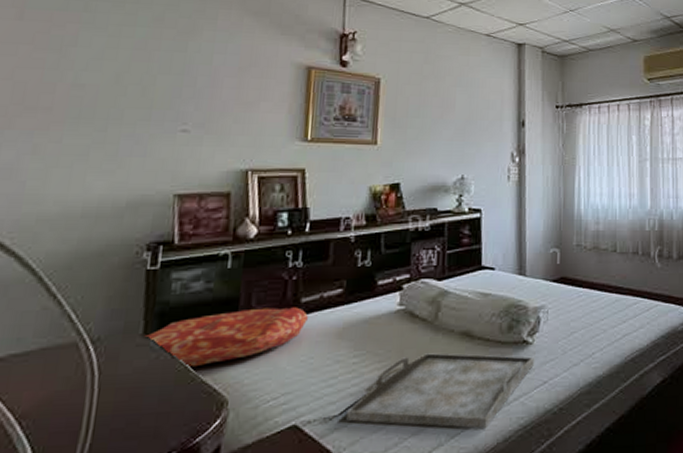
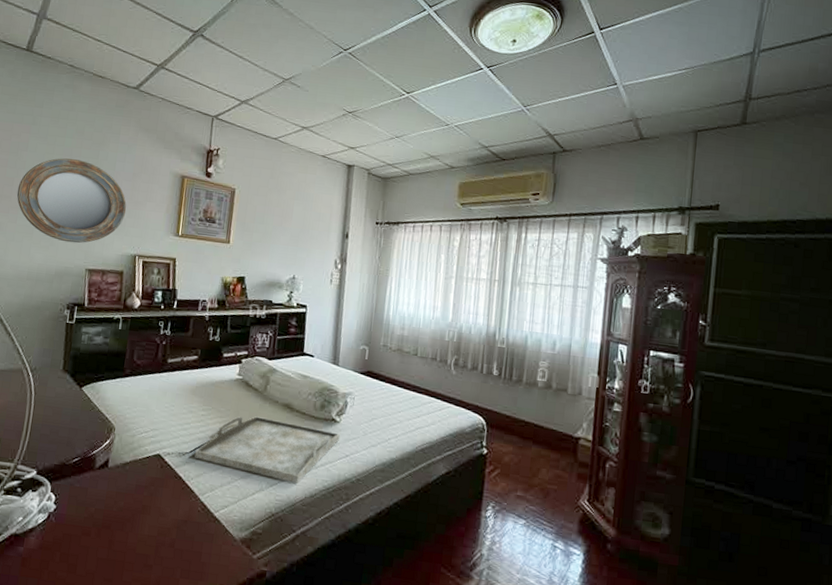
home mirror: none [61,53,232,162] -> present [16,158,127,244]
cushion: present [144,307,308,368] -> none [63,362,172,400]

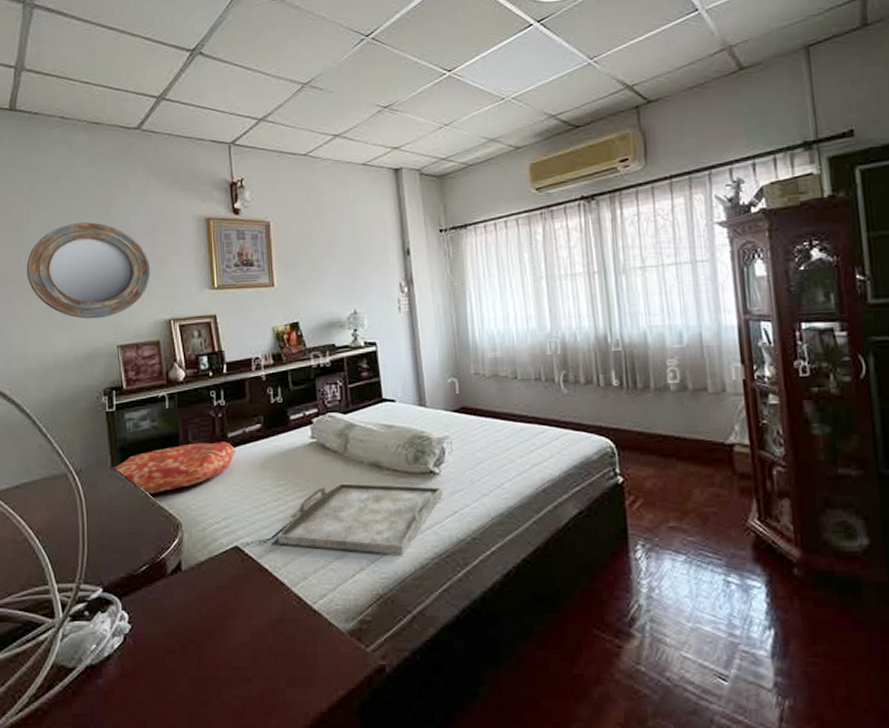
cushion: none [63,362,172,400] -> present [112,441,235,495]

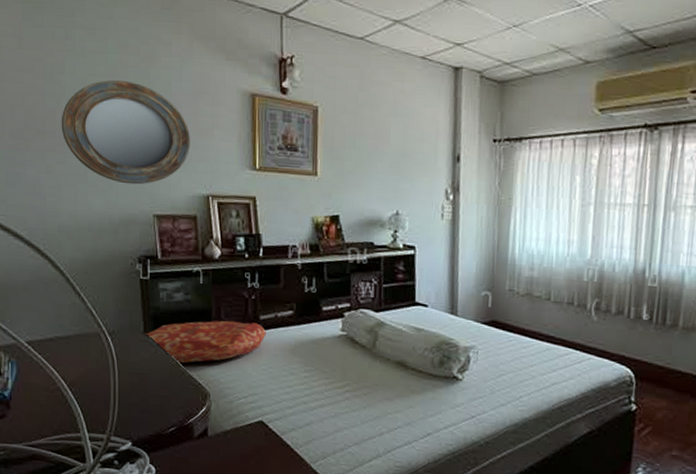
serving tray: present [278,483,443,555] -> none [301,376,463,448]

